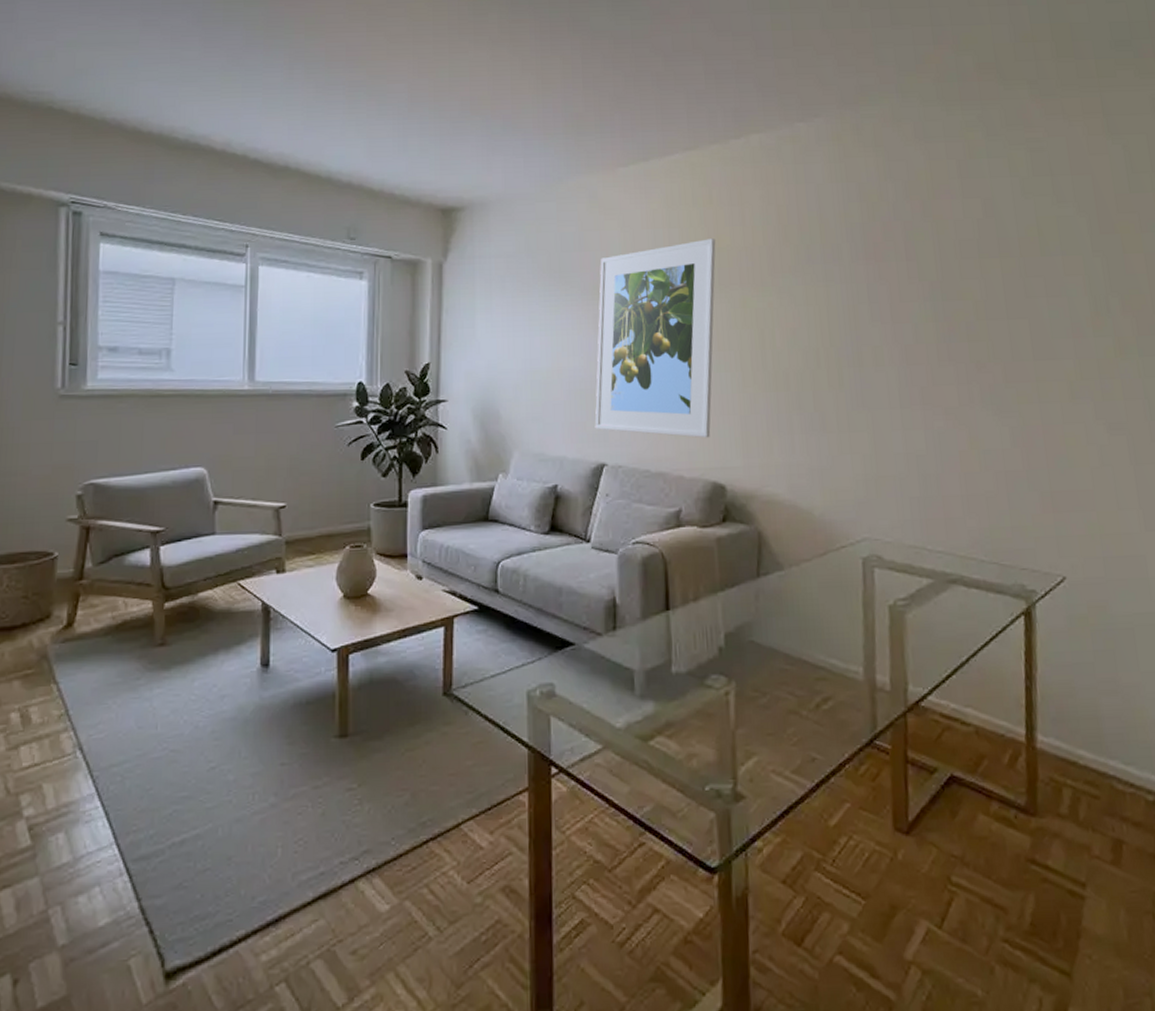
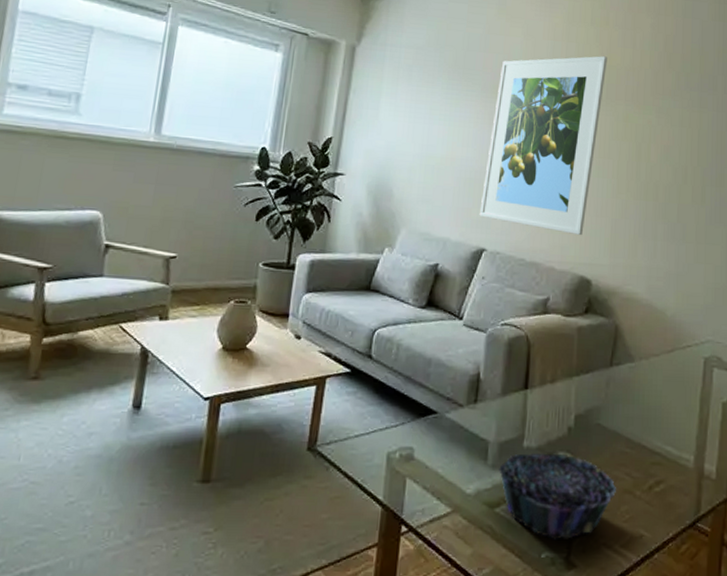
decorative bowl: none [648,676,780,771] -> present [499,453,616,540]

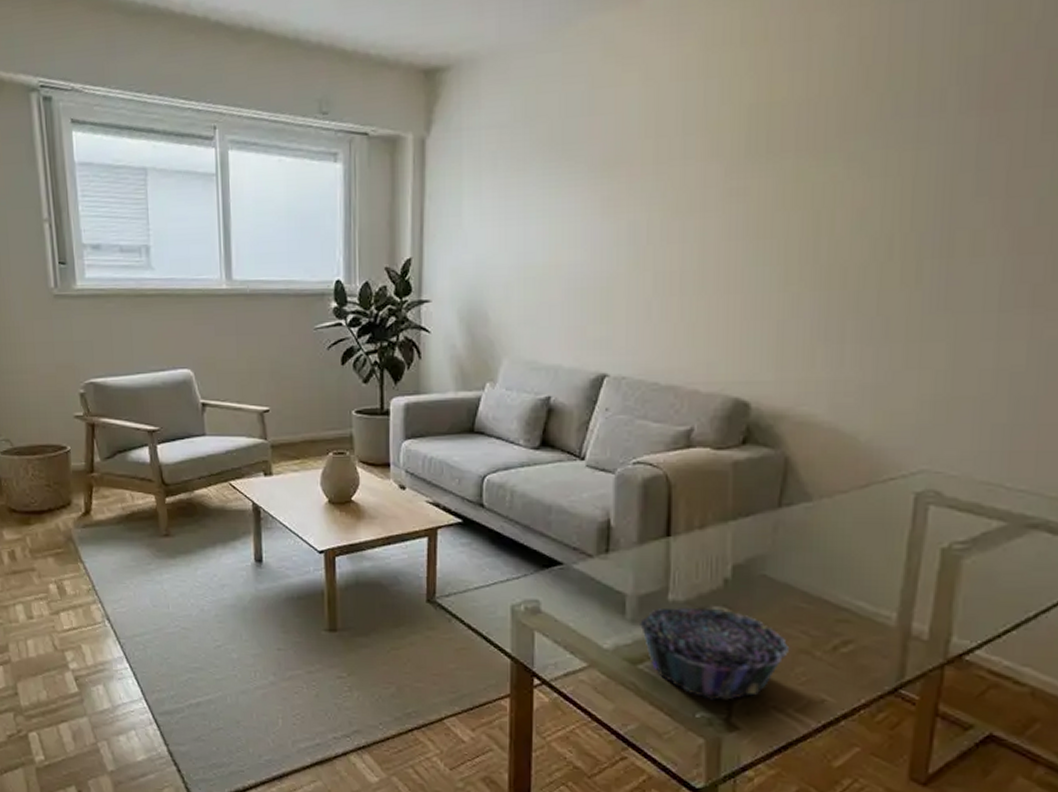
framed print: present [479,56,608,236] -> none [596,90,768,347]

